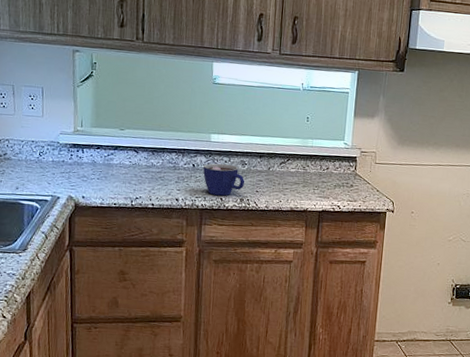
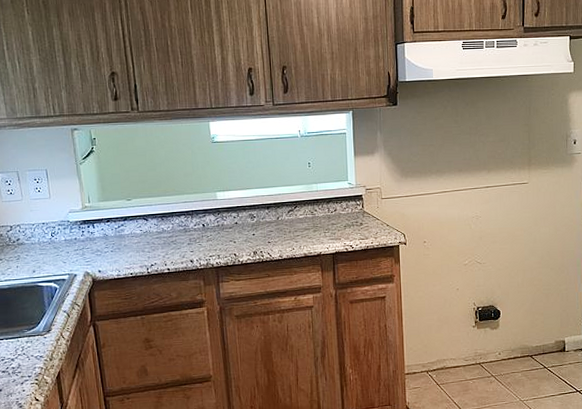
cup: present [203,163,244,196] -> none [214,219,255,252]

